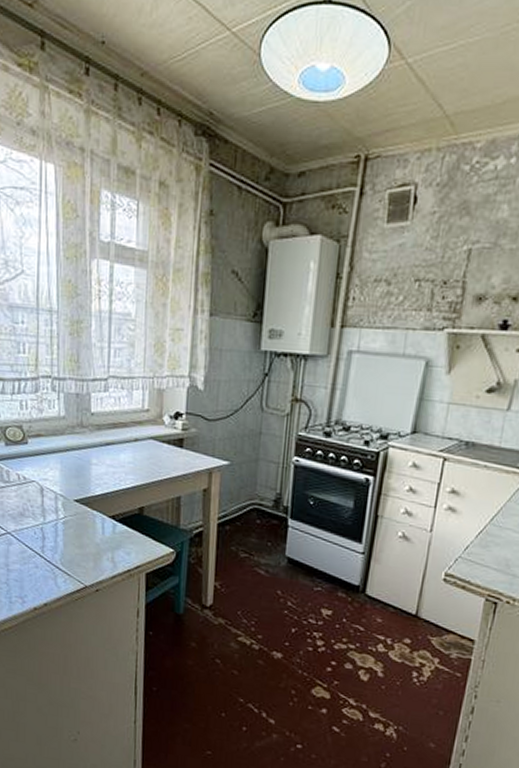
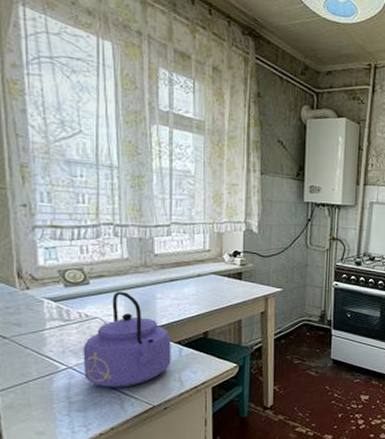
kettle: none [20,453,105,562] -> present [83,291,171,388]

